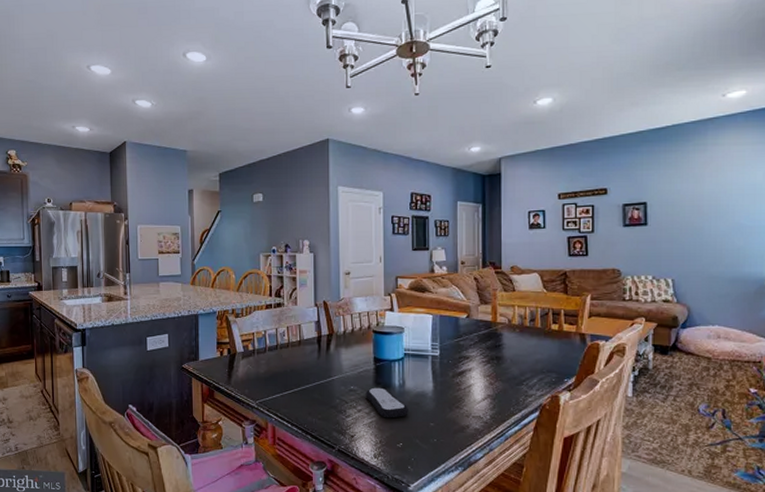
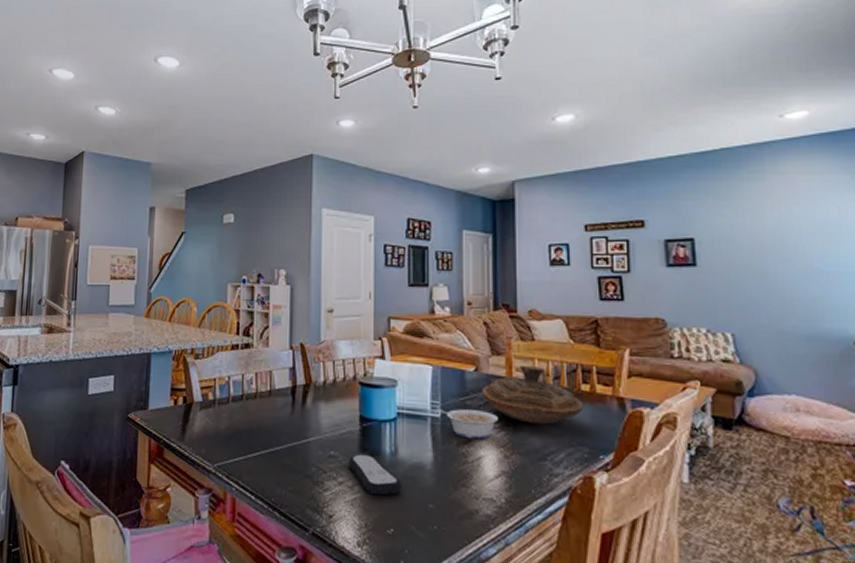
legume: none [435,348,485,371] -> present [436,408,498,440]
decorative bowl: none [472,312,553,357] -> present [481,366,584,424]

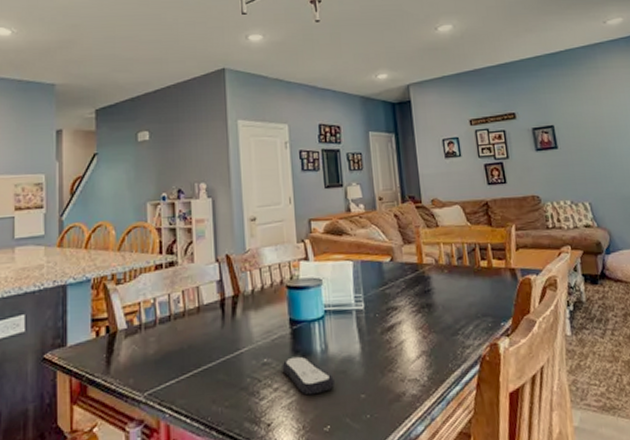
legume: present [436,408,498,440] -> none [359,297,415,326]
decorative bowl: present [481,366,584,424] -> none [398,250,484,303]

